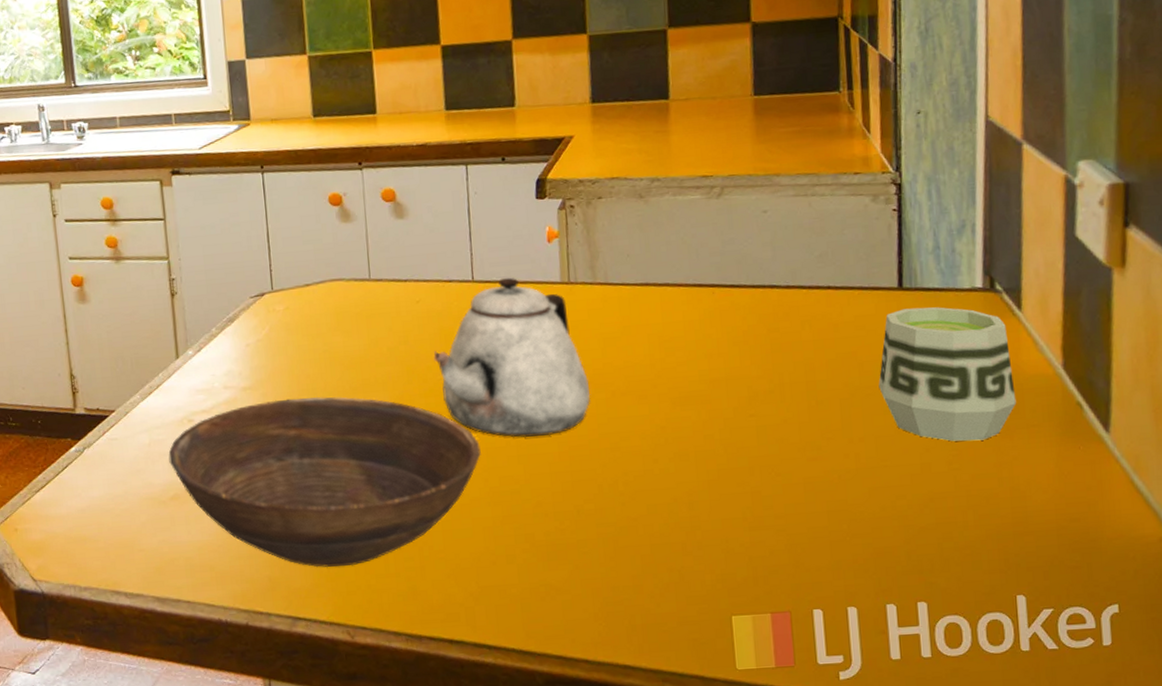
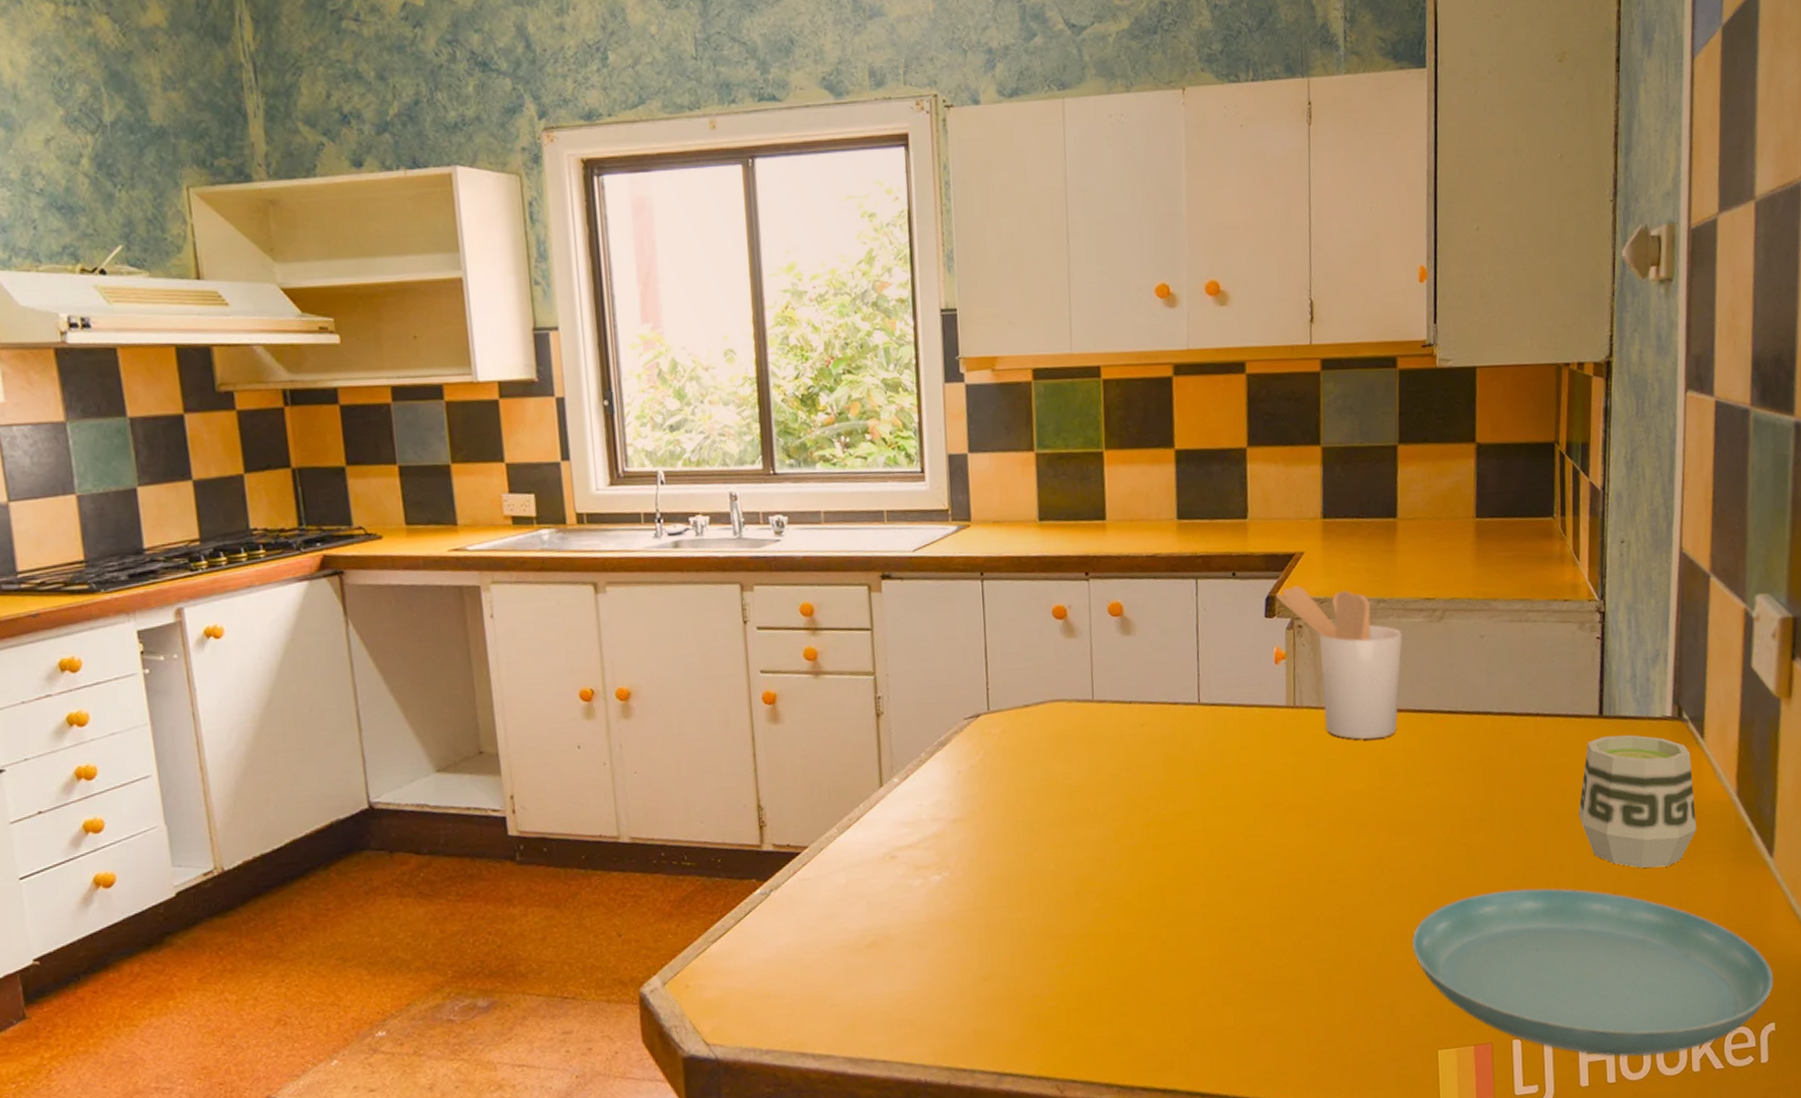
bowl: present [168,397,481,568] -> none [867,829,1201,1017]
teapot: present [433,277,591,438] -> none [1156,700,1312,871]
utensil holder: none [546,168,680,314] -> present [1276,586,1403,740]
saucer: none [700,459,1115,632] -> present [1412,888,1774,1057]

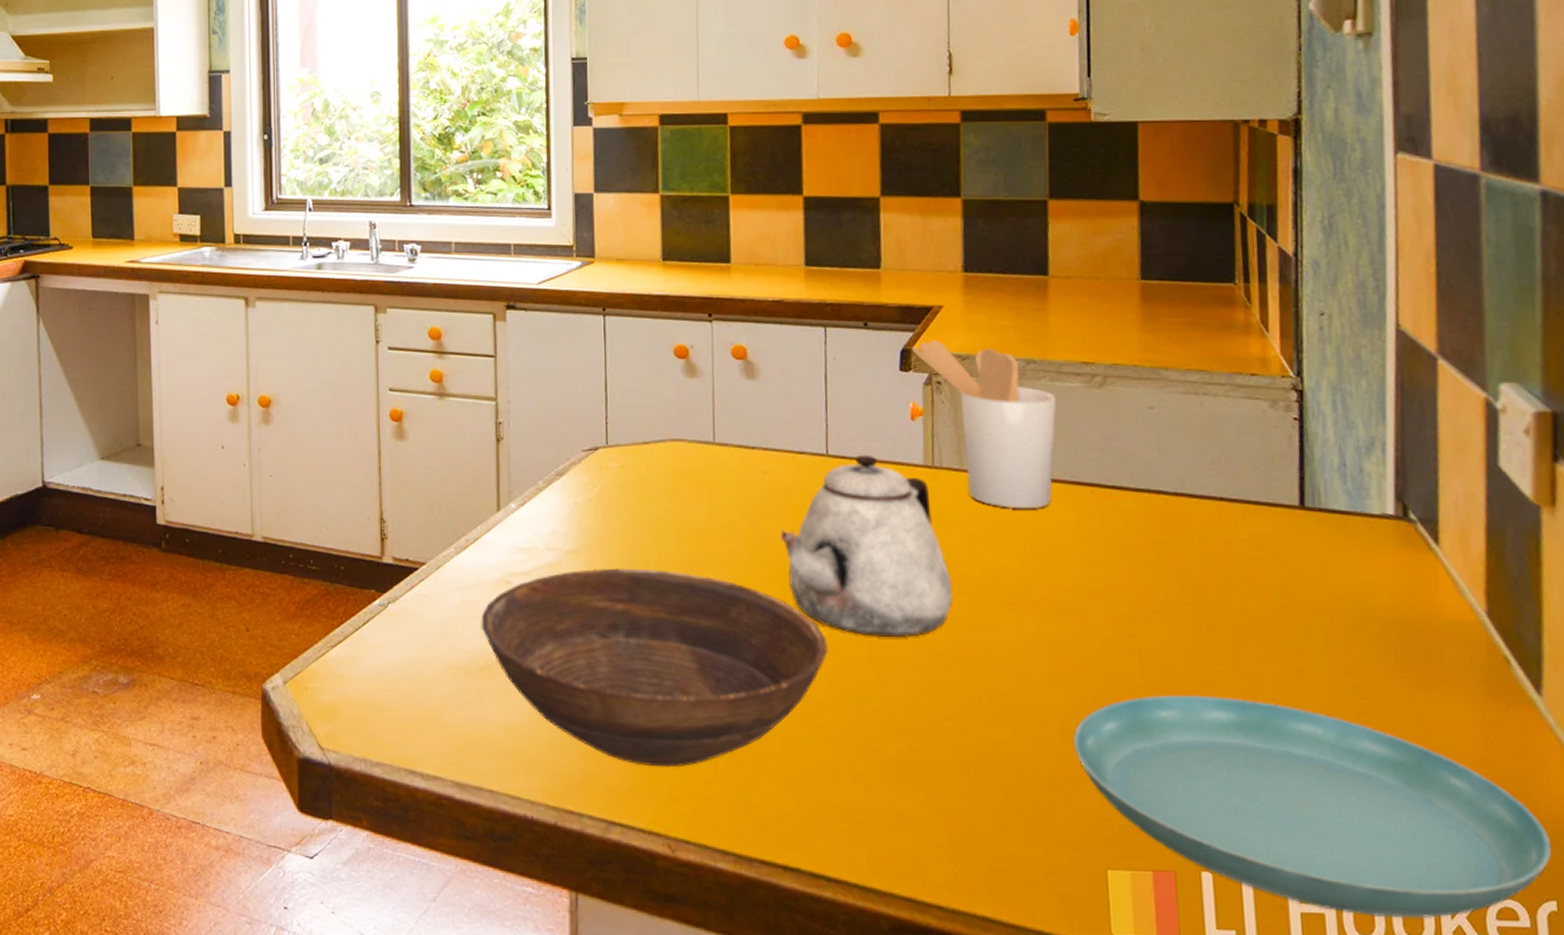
bowl: none [867,829,1201,1017] -> present [481,568,828,768]
teapot: none [1156,700,1312,871] -> present [780,454,953,638]
cup: present [1578,735,1697,868] -> none [1277,531,1435,691]

